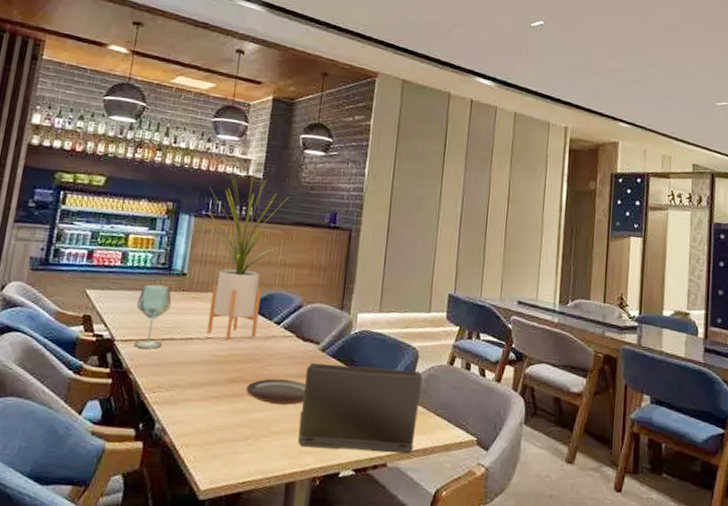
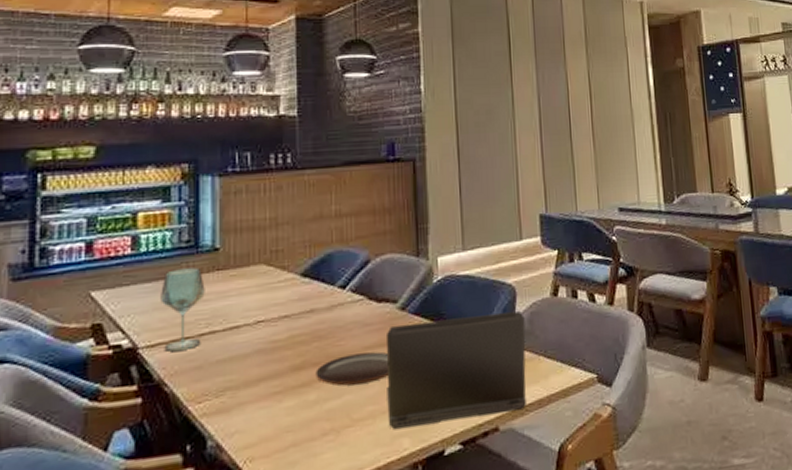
house plant: present [204,174,288,341] -> none [233,114,333,320]

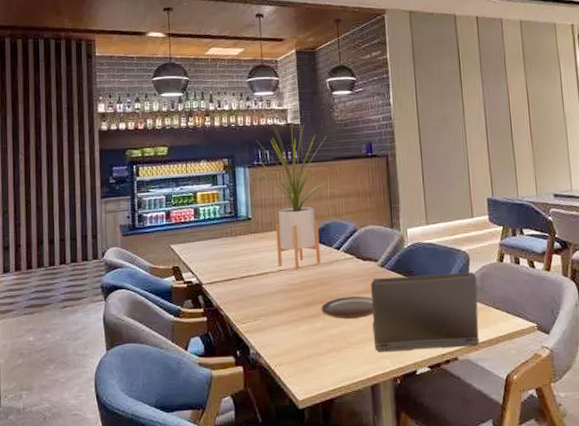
wine glass: present [161,267,205,352] -> none [215,231,244,288]
house plant: none [233,114,333,320] -> present [256,123,327,270]

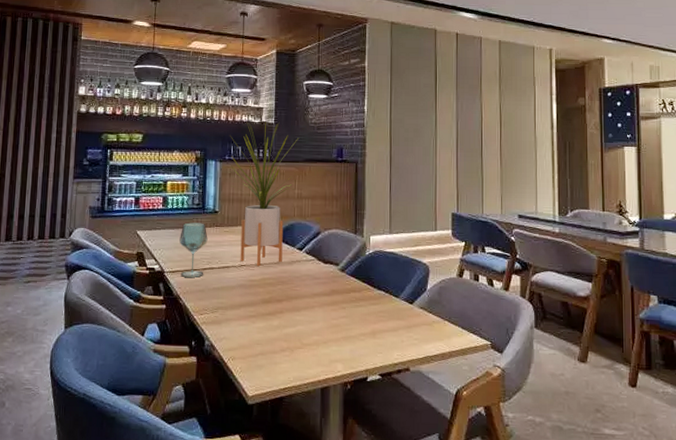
wine glass: none [215,231,244,288] -> present [179,222,208,278]
plate: present [321,296,374,319] -> none [278,298,331,320]
laptop computer: present [370,272,479,352] -> none [327,281,435,359]

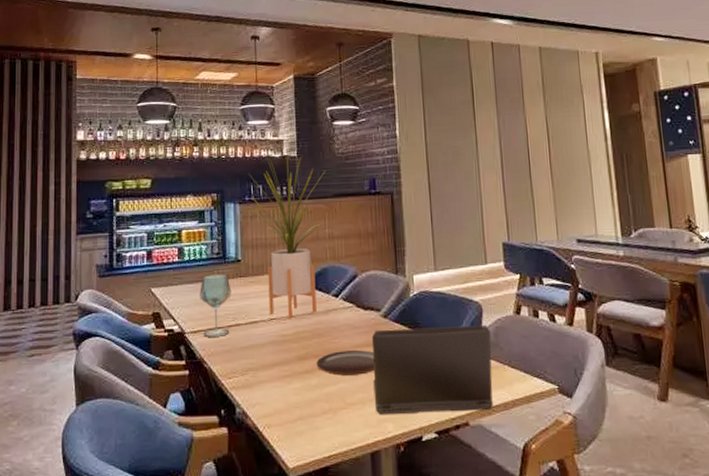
plate: none [278,298,331,320] -> present [316,350,375,376]
laptop computer: none [327,281,435,359] -> present [371,326,493,414]

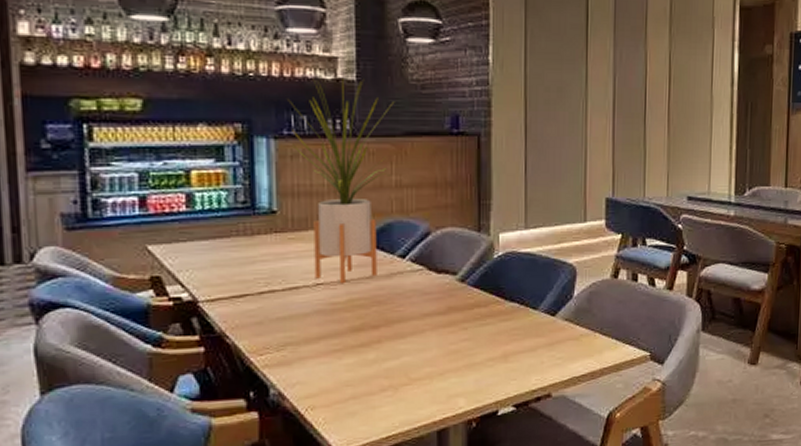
wine glass: present [200,274,232,338] -> none [218,228,263,308]
plate: present [316,350,375,376] -> none [375,319,447,349]
laptop computer: present [371,326,493,414] -> none [444,290,583,389]

